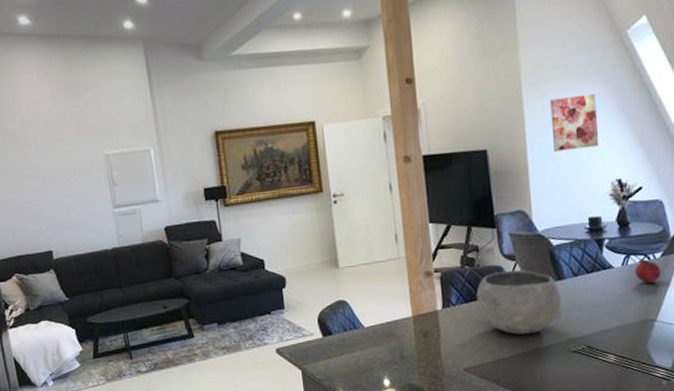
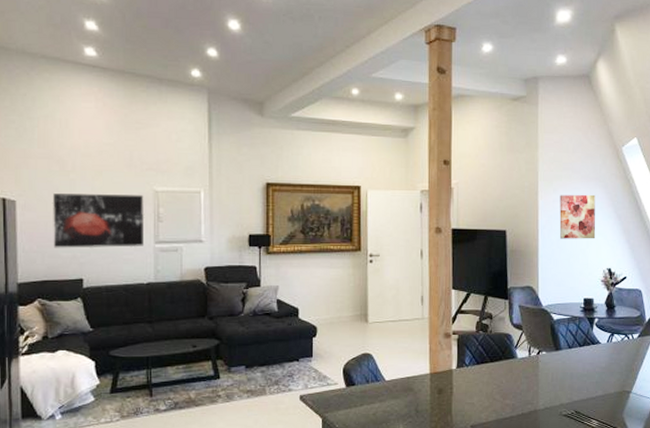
wall art: none [13,161,104,223] -> present [53,193,145,248]
bowl: present [476,269,562,335] -> none [487,338,557,397]
fruit: present [634,259,661,283] -> none [617,339,637,359]

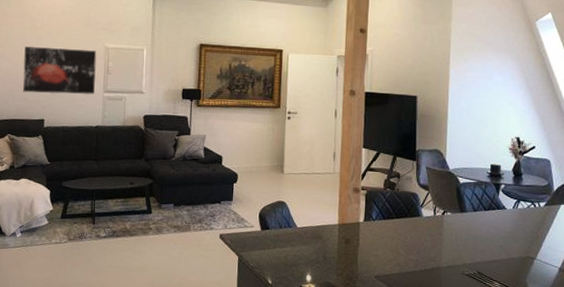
wall art: present [559,194,596,239] -> none [469,65,507,109]

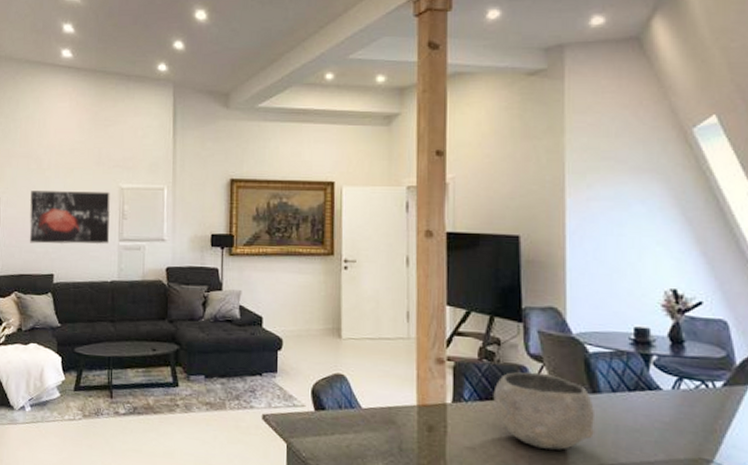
bowl: none [392,197,462,254] -> present [493,371,594,450]

